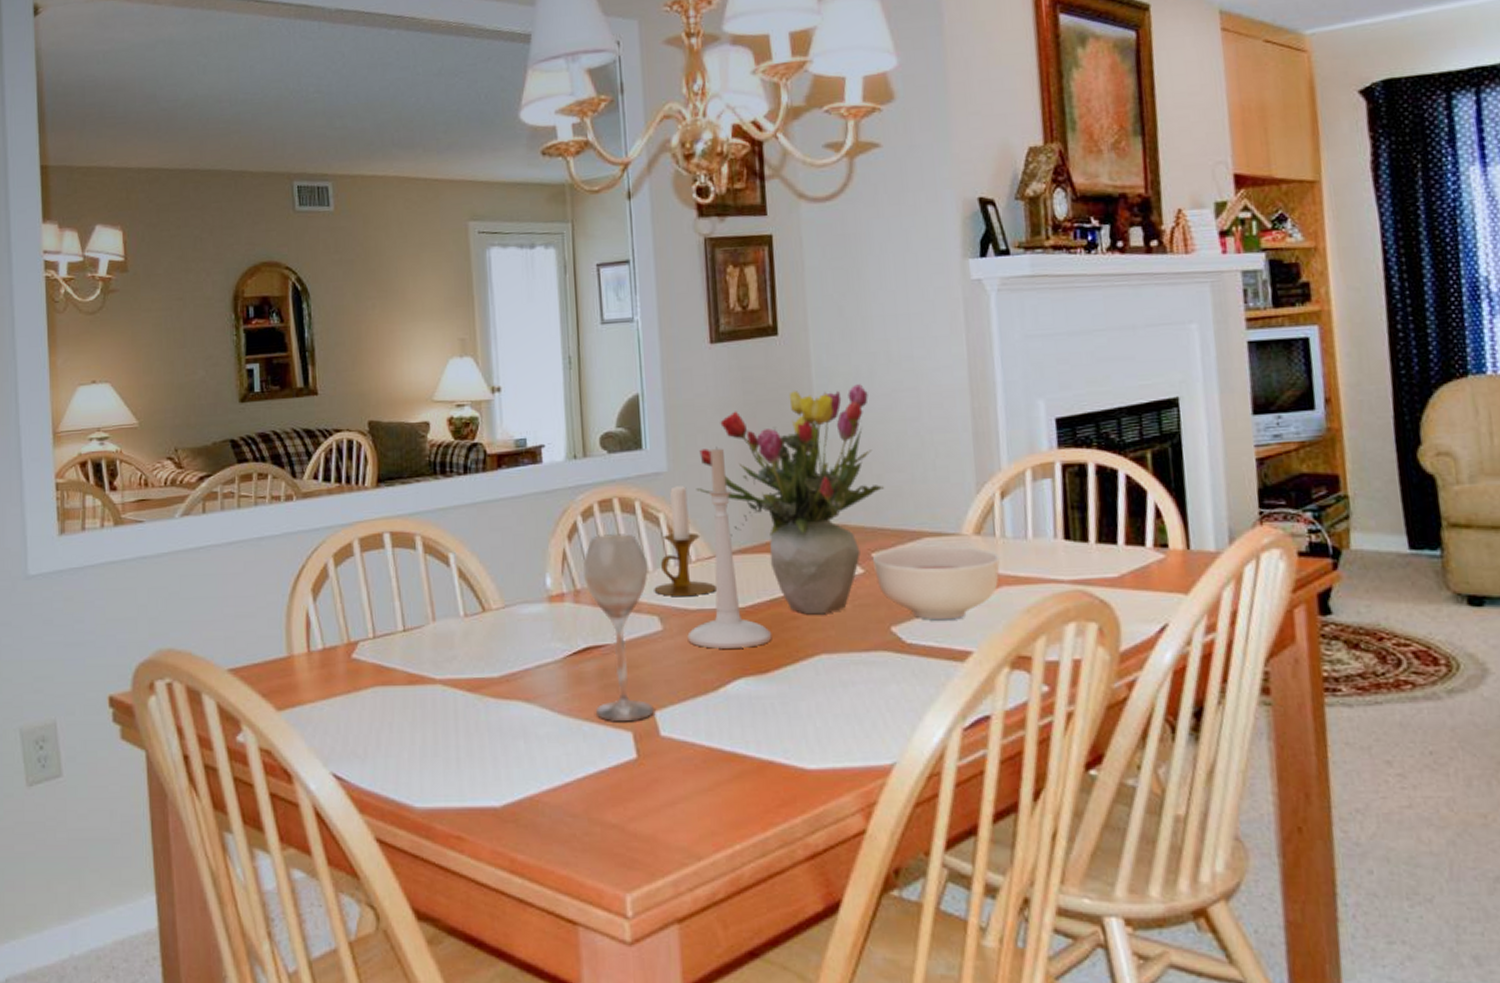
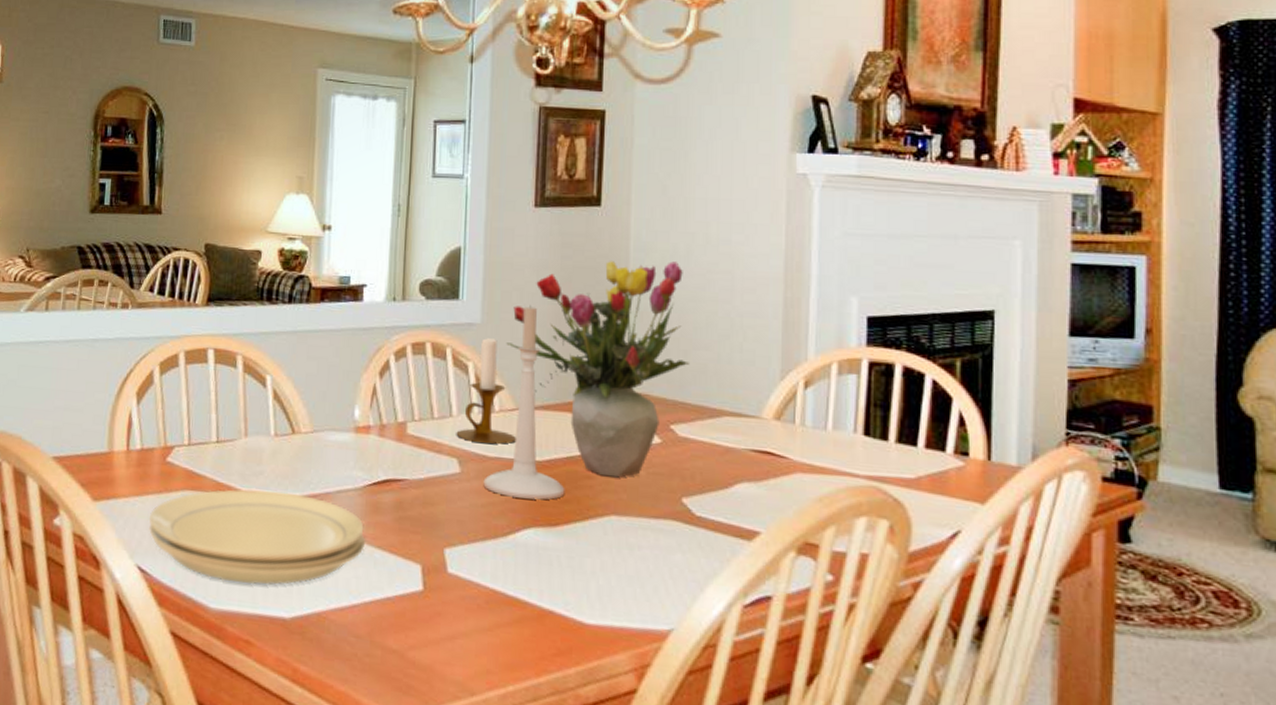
plate: none [339,674,572,777] -> present [148,488,365,585]
wineglass: present [582,533,655,721] -> none [389,375,453,555]
bowl: present [872,545,1000,621] -> none [670,423,797,499]

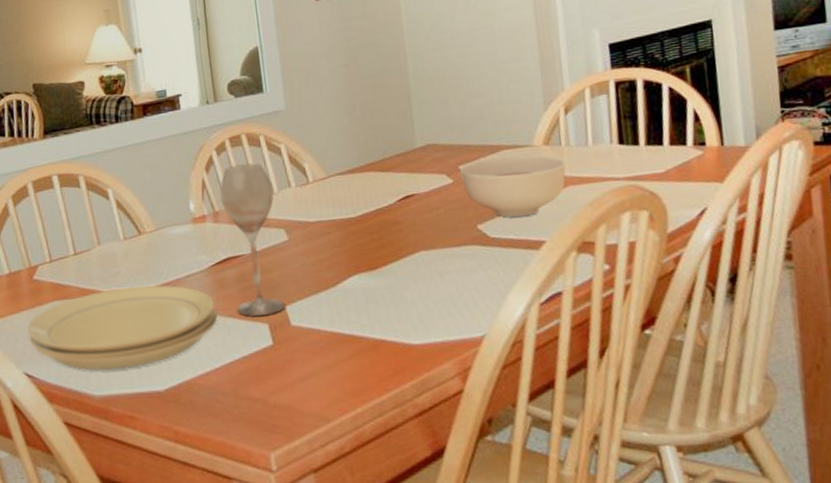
wineglass: none [389,375,453,555] -> present [219,163,286,316]
candlestick: present [456,338,516,444] -> none [279,120,331,212]
candlestick: present [483,305,565,500] -> none [309,86,380,253]
flower arrangement: present [506,261,689,478] -> none [310,26,467,219]
bowl: none [670,423,797,499] -> present [459,155,566,218]

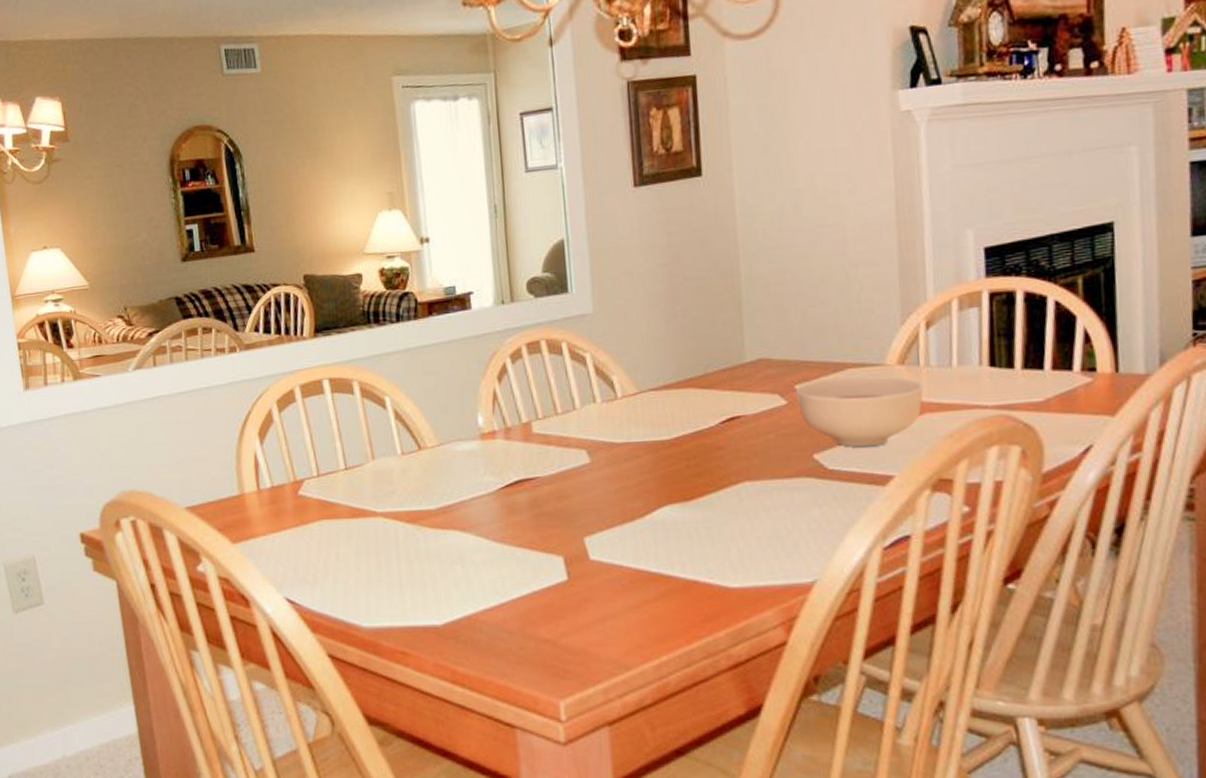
plate: present [27,285,218,371] -> none [289,507,506,600]
wineglass: present [219,163,286,316] -> none [512,373,585,547]

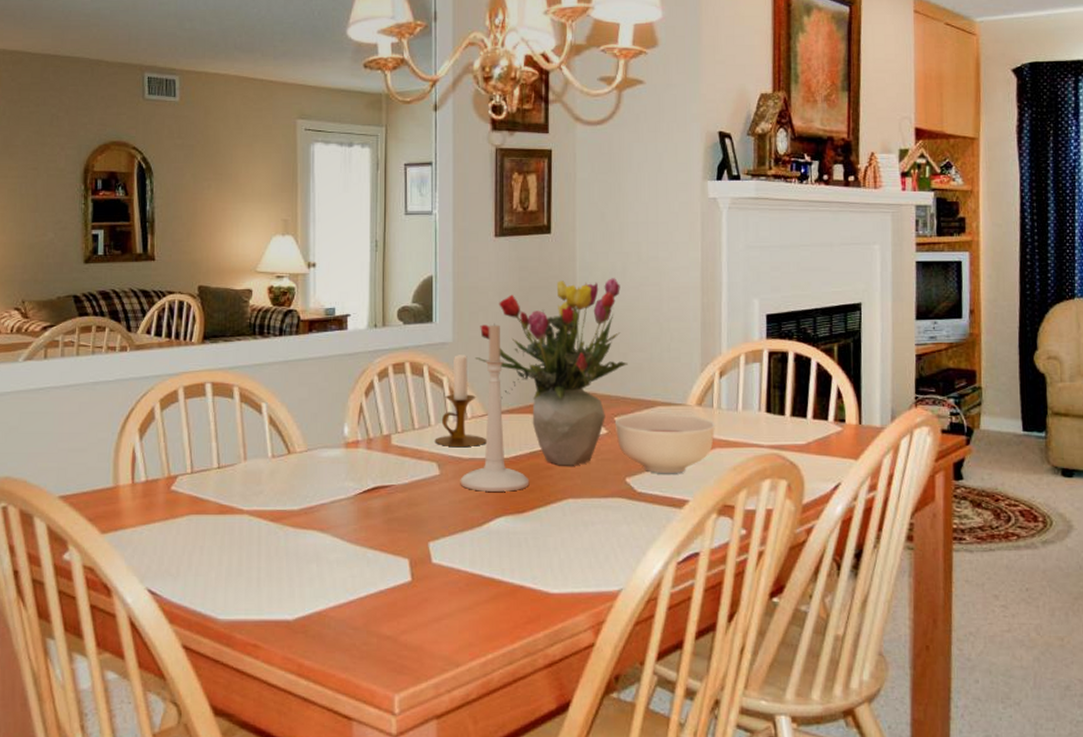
candlestick: none [581,326,642,431] -> present [435,355,486,446]
candlestick: none [614,287,697,479] -> present [460,323,530,492]
flower arrangement: none [621,221,808,445] -> present [475,278,628,466]

